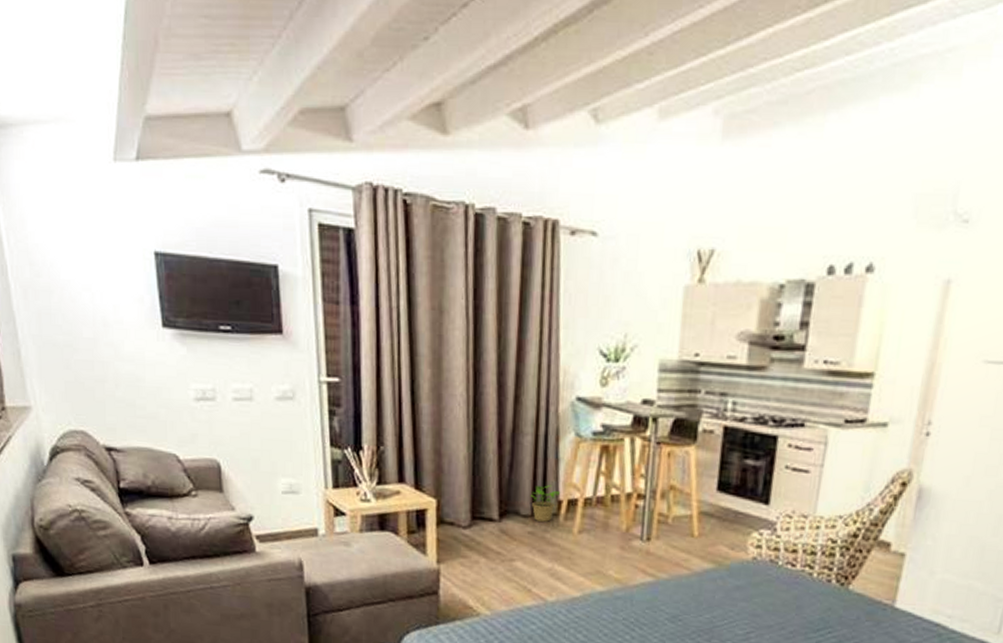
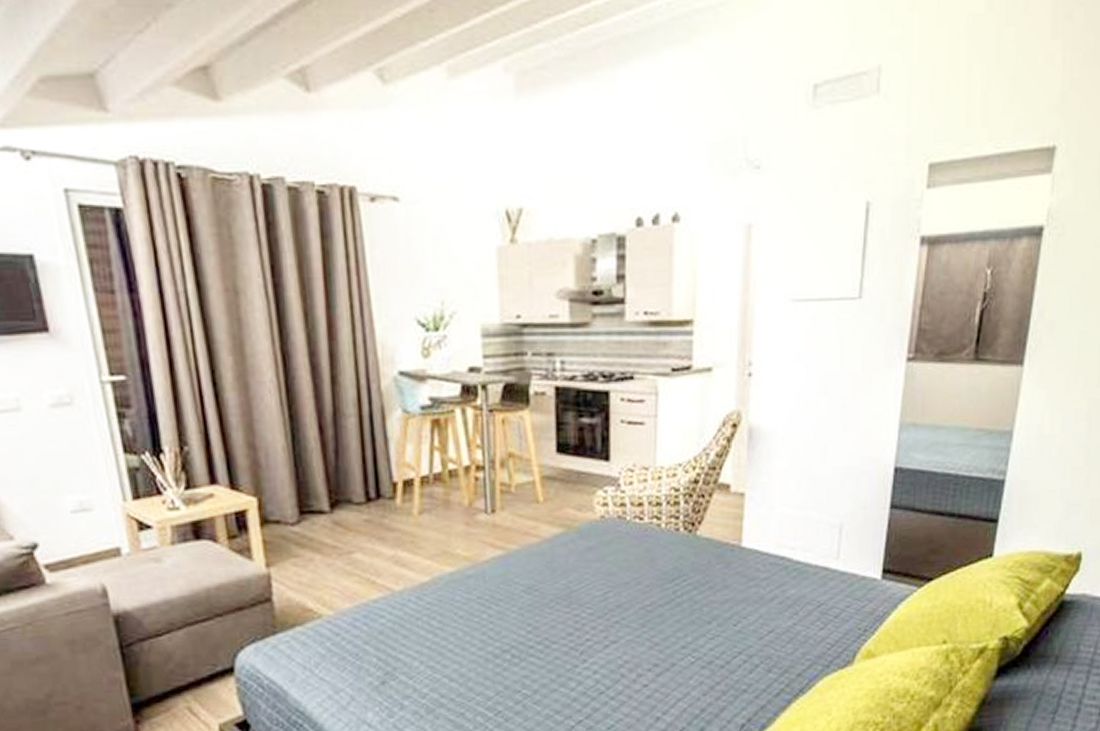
potted plant: present [530,484,561,522] -> none [361,466,395,507]

